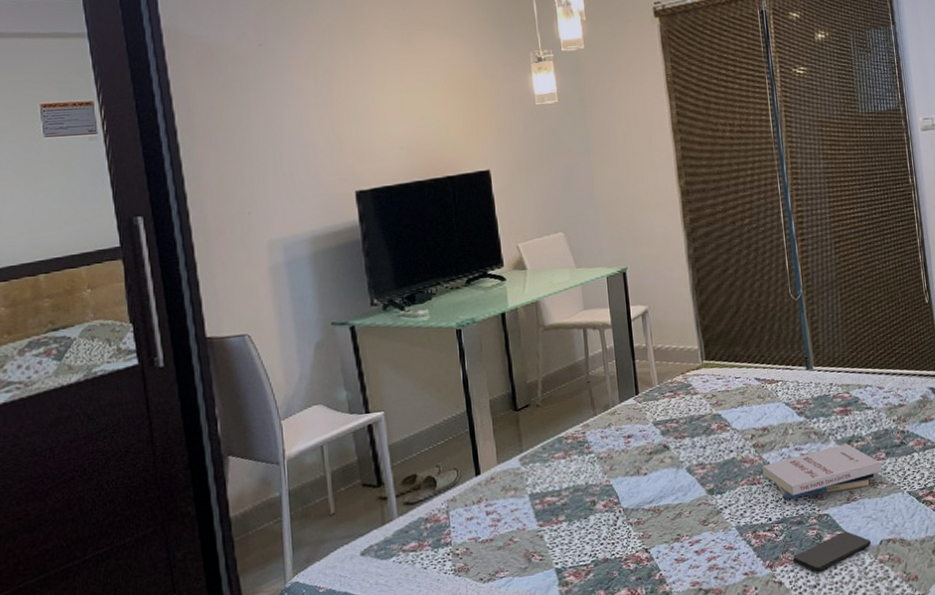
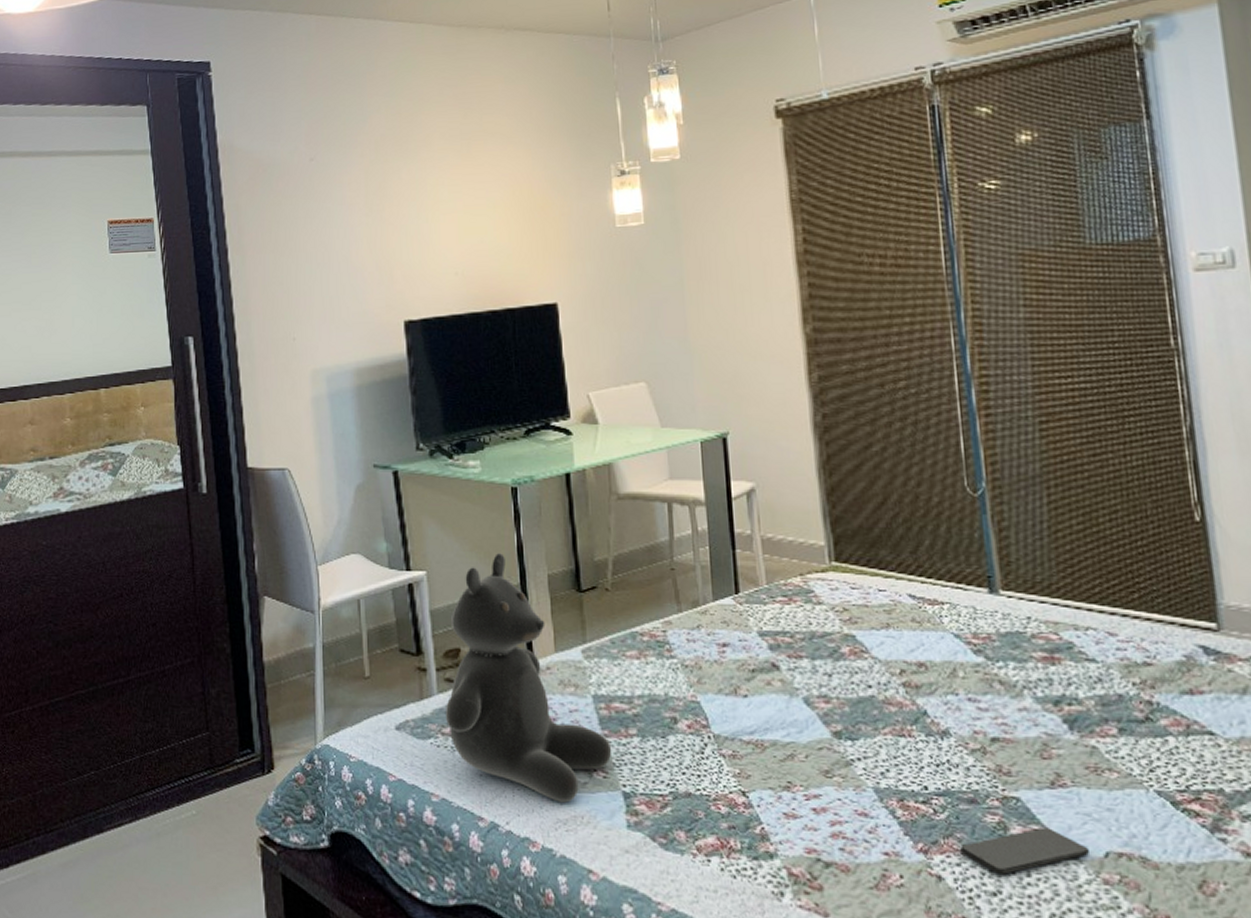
teddy bear: none [405,387,547,589] -> present [445,553,612,803]
books: present [761,443,883,499] -> none [914,704,1113,770]

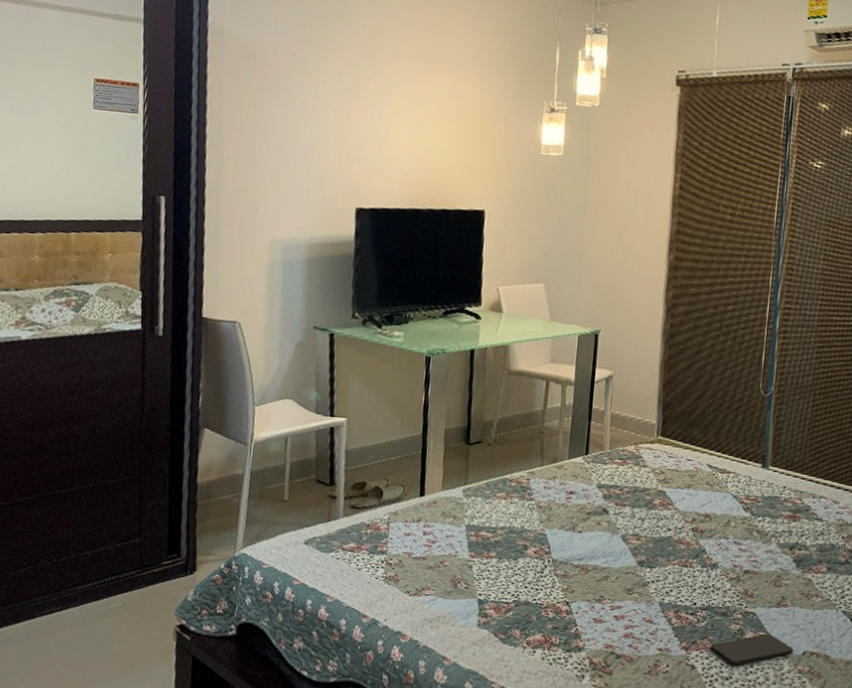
teddy bear: present [445,553,612,803] -> none [346,409,475,606]

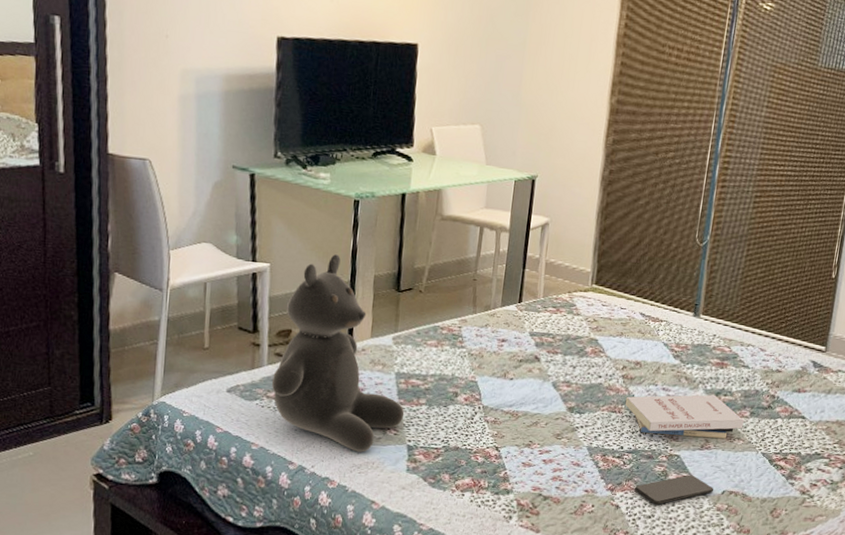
teddy bear: none [346,409,475,606] -> present [271,254,405,452]
books: none [696,549,821,595] -> present [625,394,744,438]

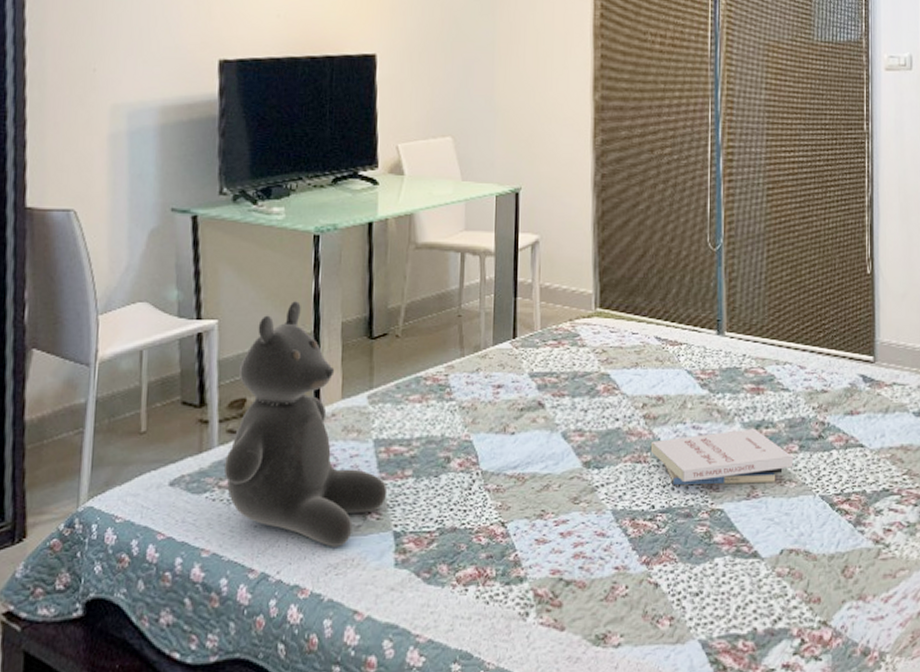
smartphone: present [634,475,714,505] -> none [675,533,769,577]

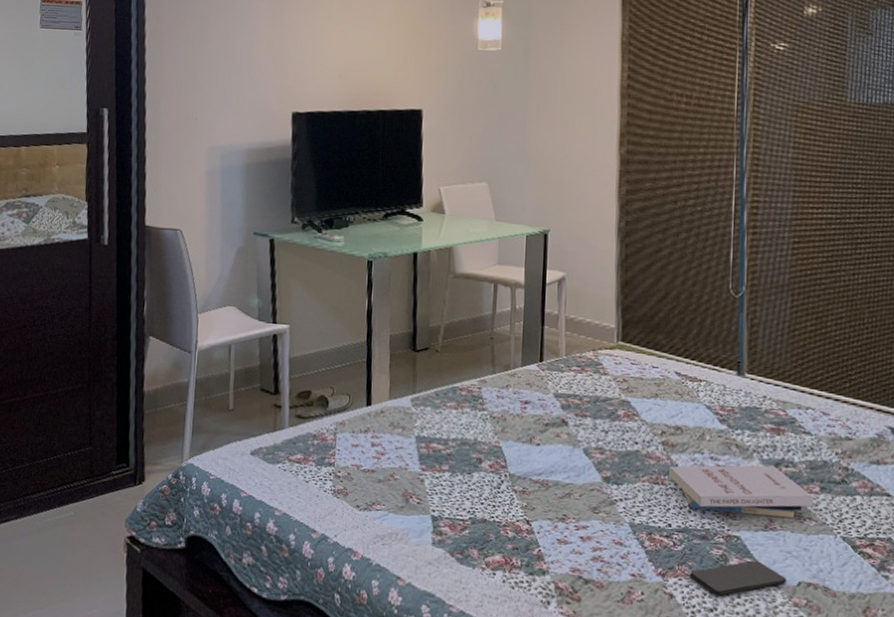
teddy bear: present [223,301,388,547] -> none [293,314,427,522]
smartphone: none [675,533,769,577] -> present [690,560,786,596]

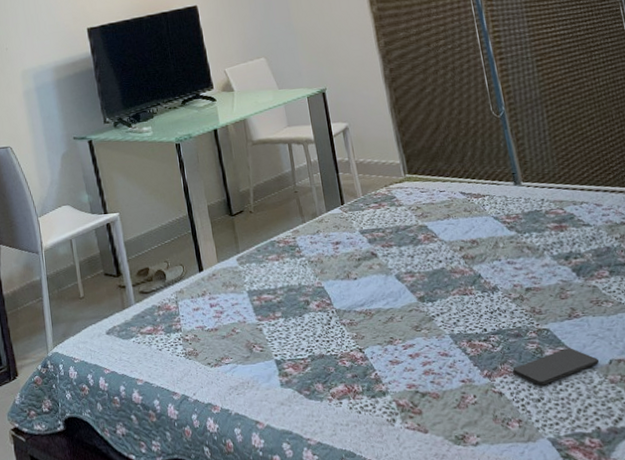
books: present [668,465,814,518] -> none [472,259,607,311]

